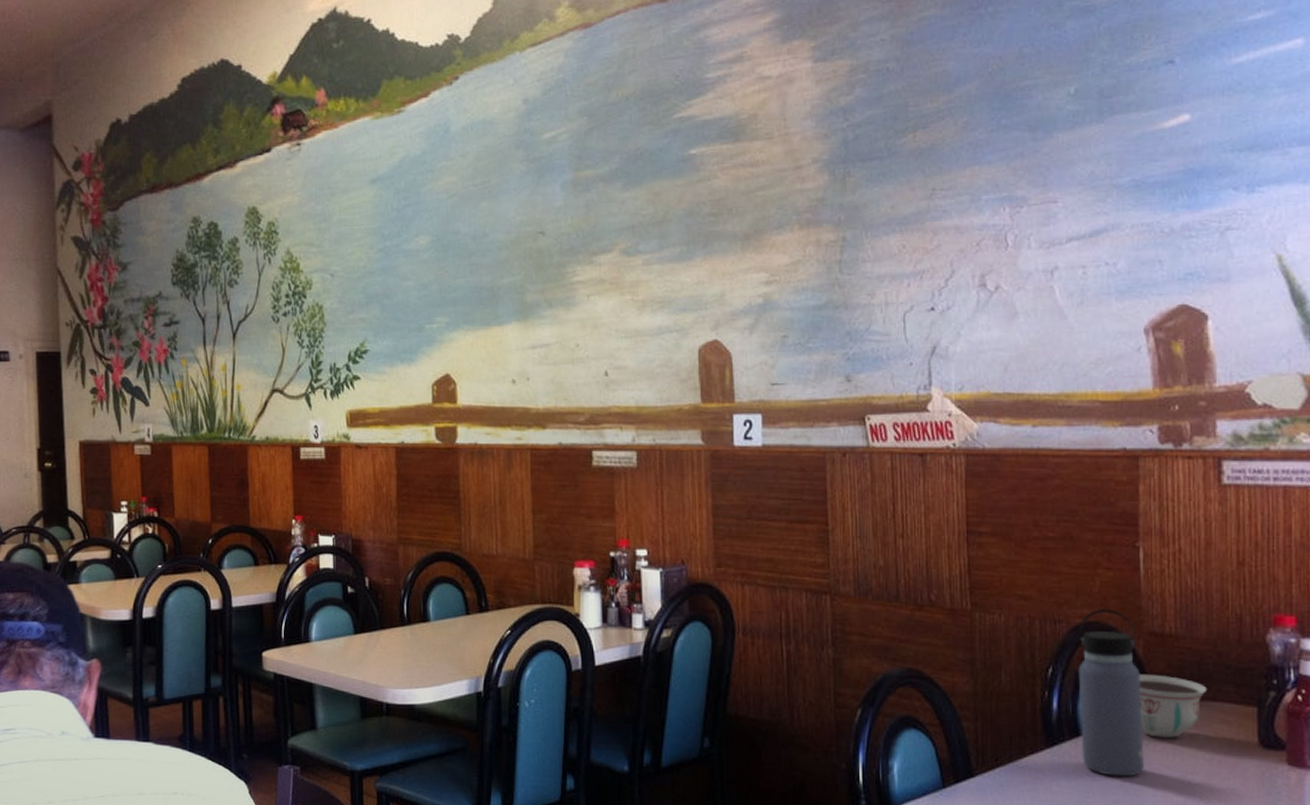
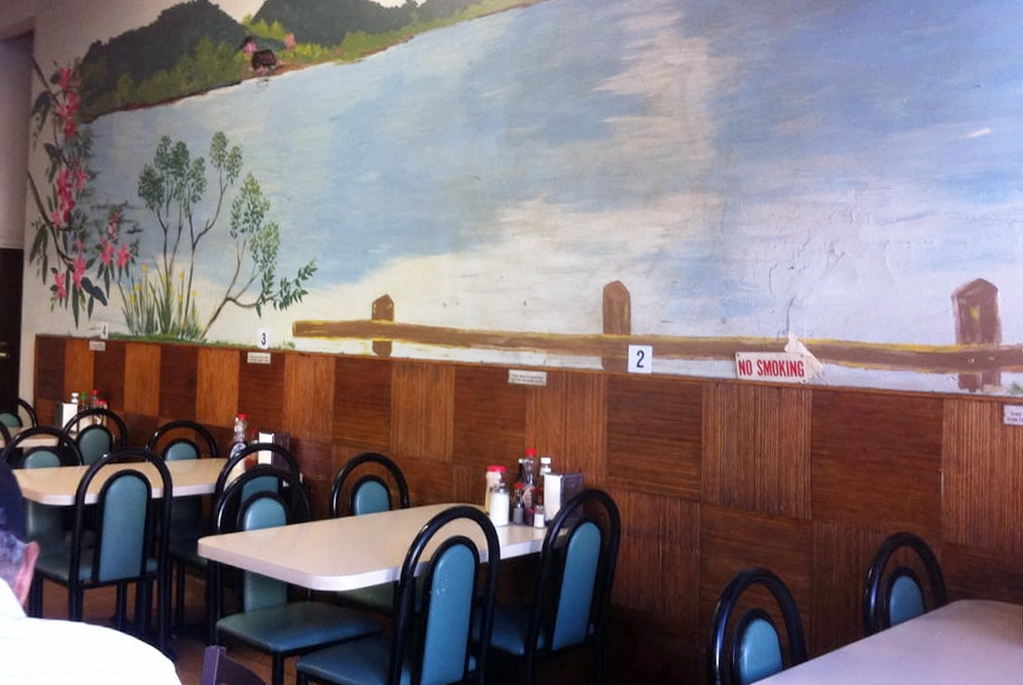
water bottle: present [1078,609,1144,777] -> none [891,522,939,662]
bowl: present [1138,674,1208,738] -> none [936,577,988,630]

